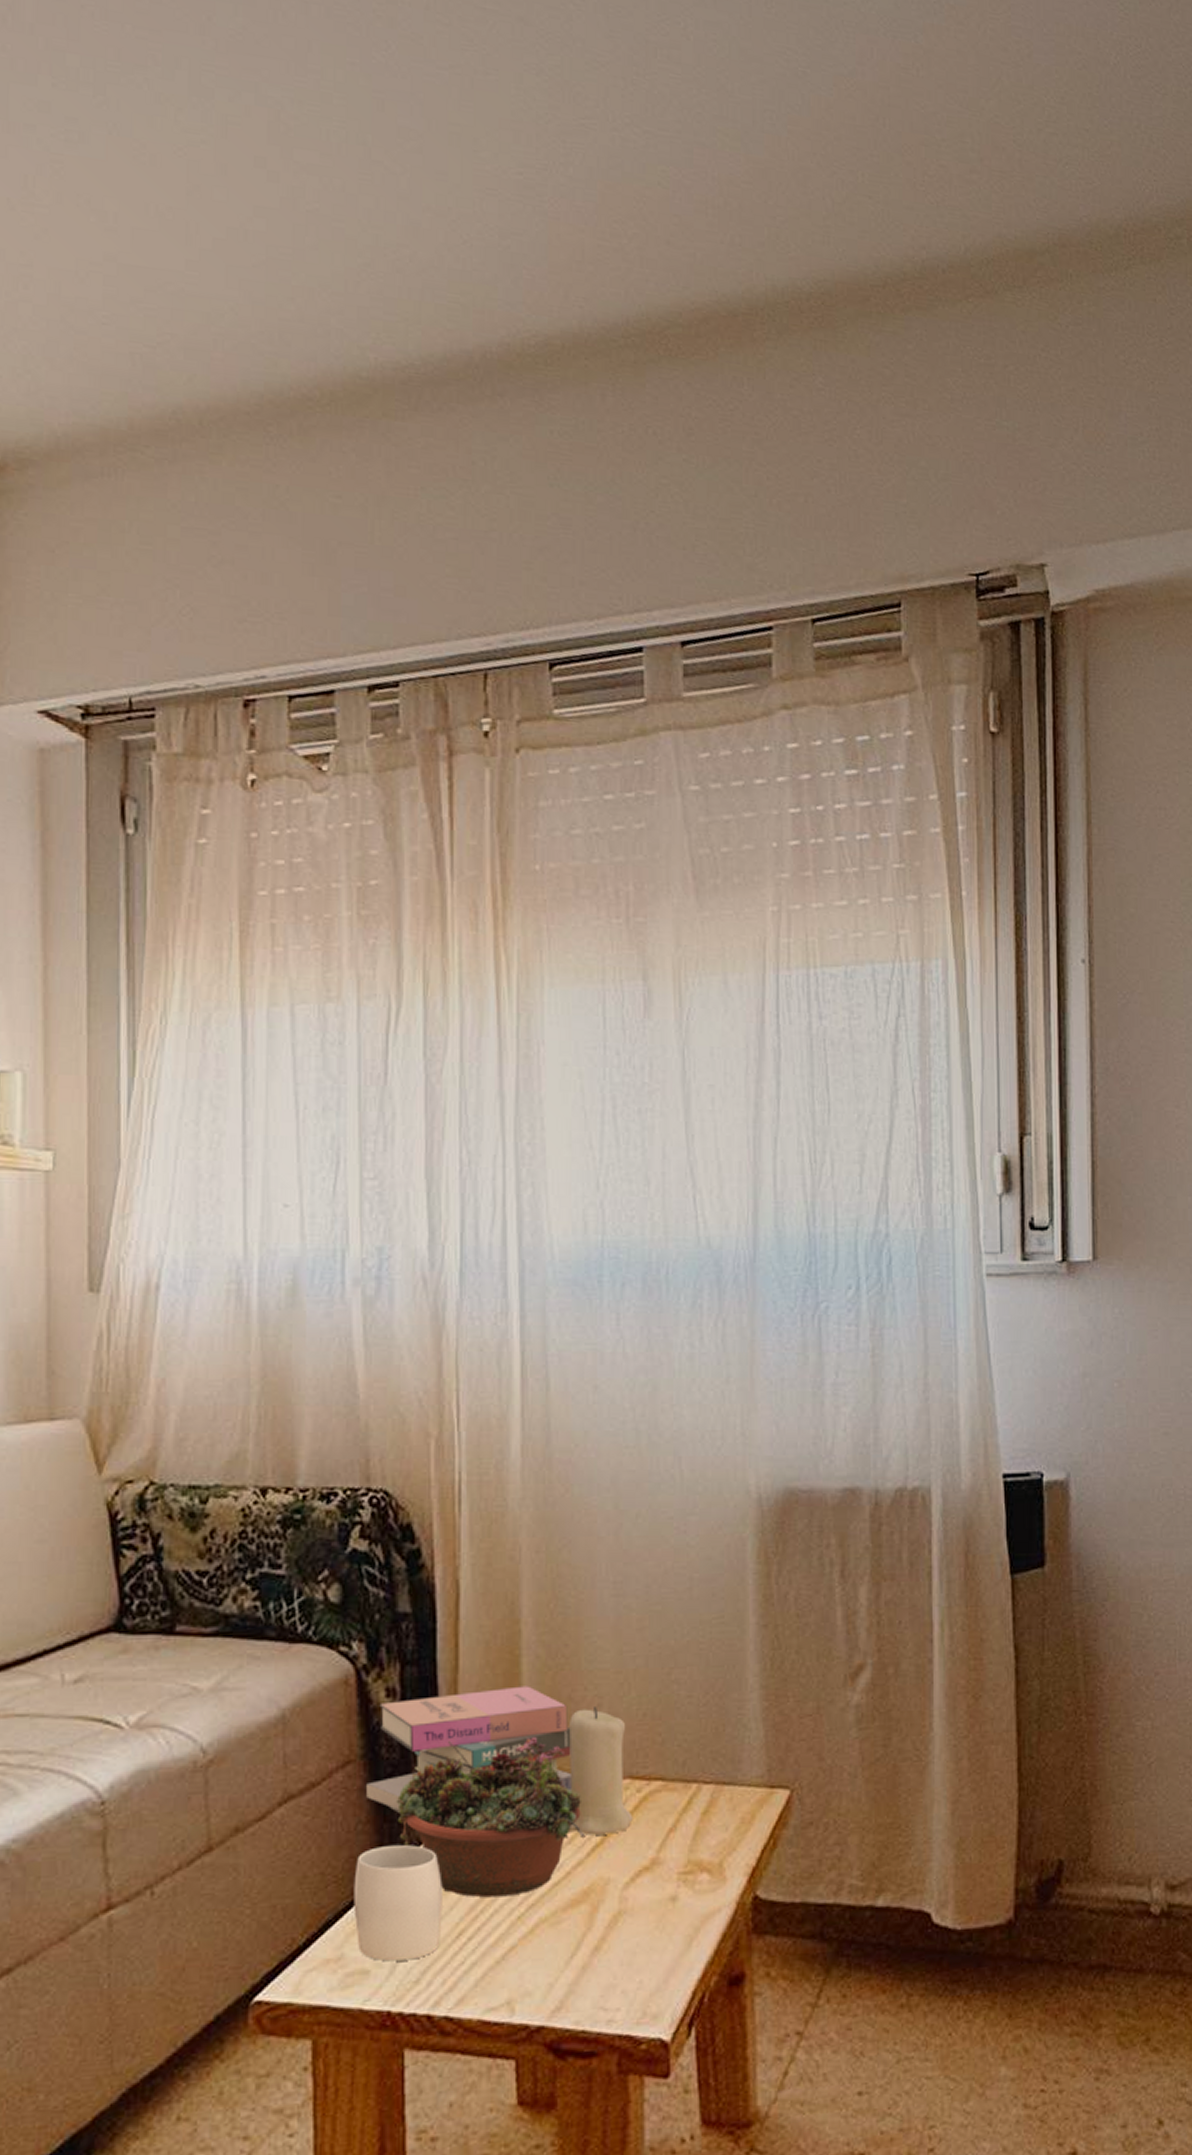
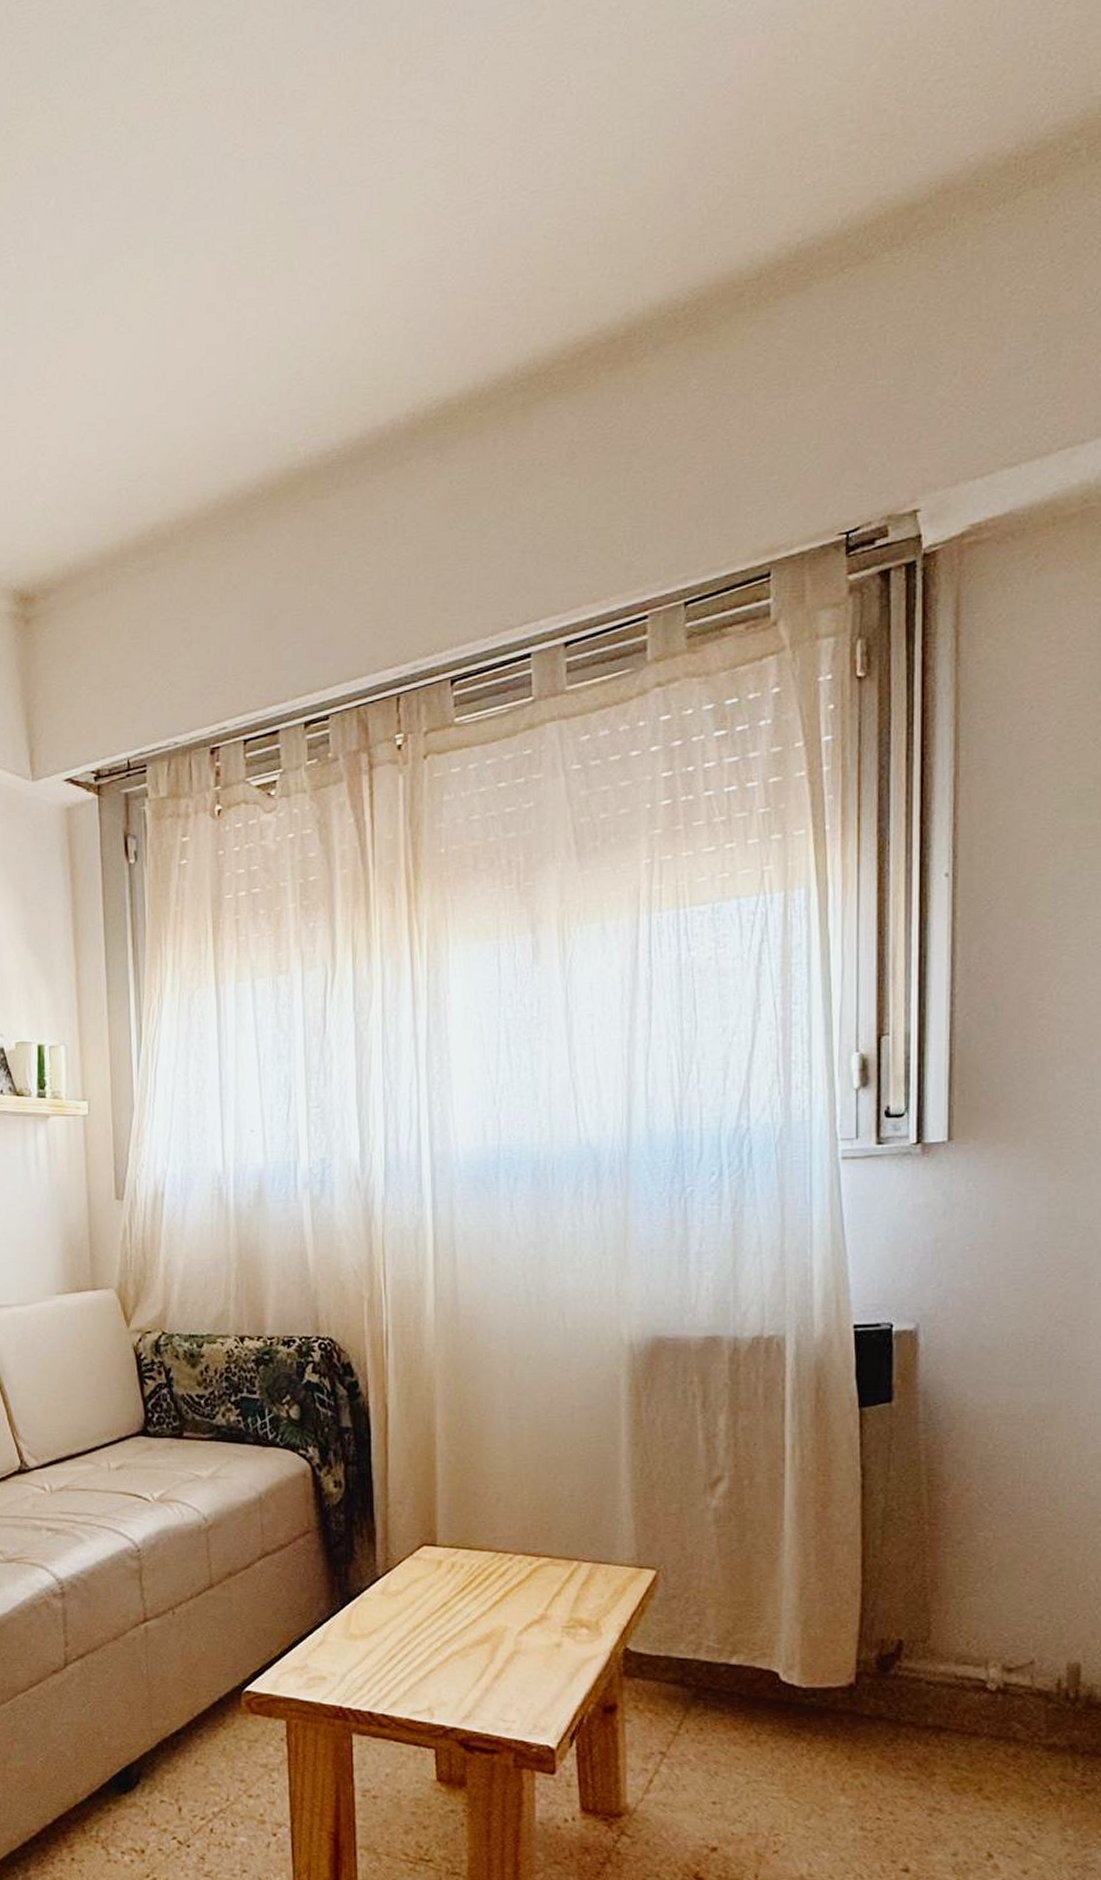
mug: present [353,1845,443,1962] -> none [313,1592,379,1673]
books: present [366,1686,573,1813] -> none [321,1483,477,1569]
succulent planter: present [396,1736,584,1898] -> none [343,1520,487,1634]
candle: present [569,1707,633,1835] -> none [474,1500,525,1595]

